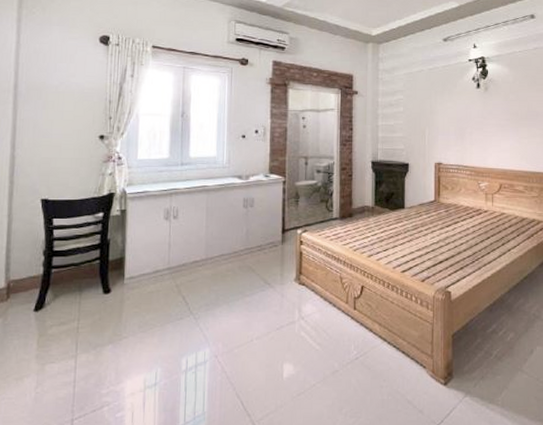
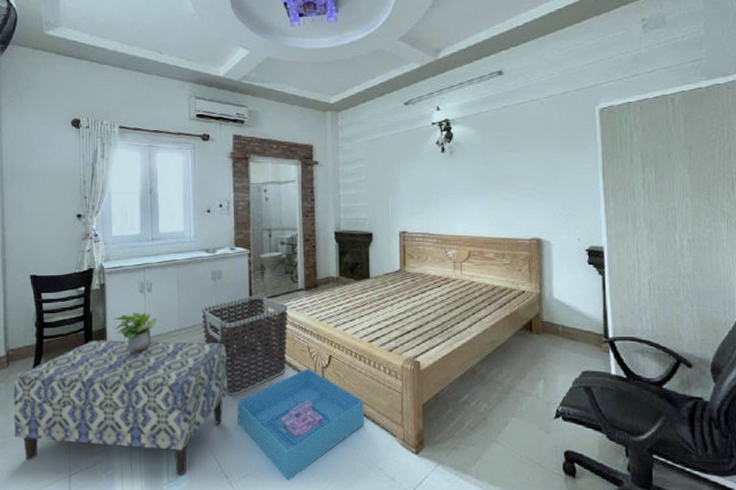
bench: none [9,270,255,415] -> present [13,340,227,475]
potted plant: none [133,241,182,282] -> present [113,313,157,351]
clothes hamper: none [230,224,322,329] -> present [201,295,288,396]
storage bin: none [264,299,395,417] -> present [237,368,364,481]

